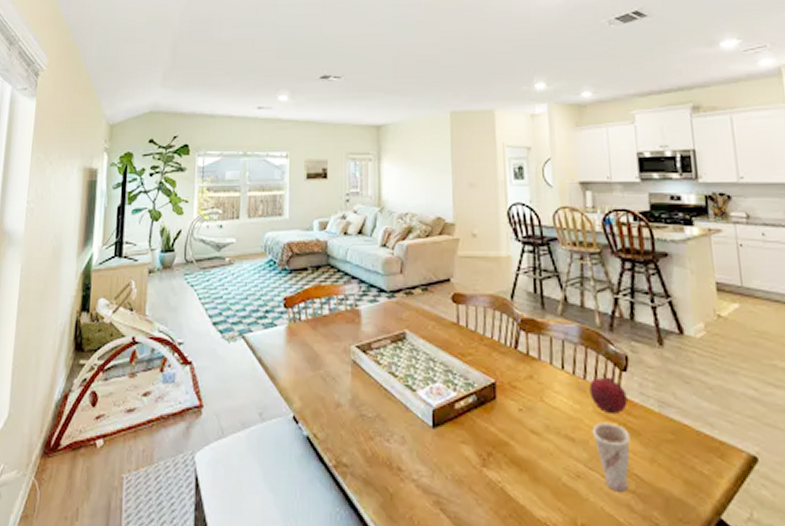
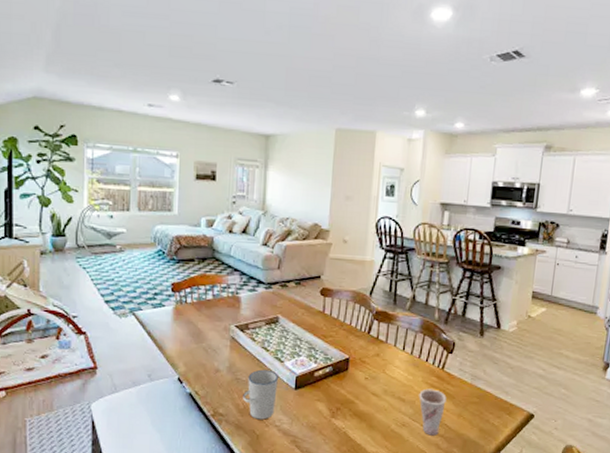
cup: none [370,401,411,472] -> present [243,369,278,420]
fruit: present [589,373,627,415] -> none [421,354,449,384]

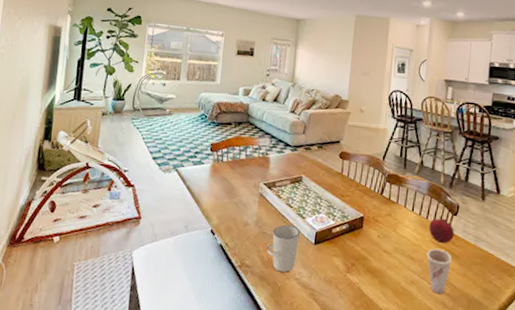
fruit: none [421,354,449,384] -> present [429,215,454,244]

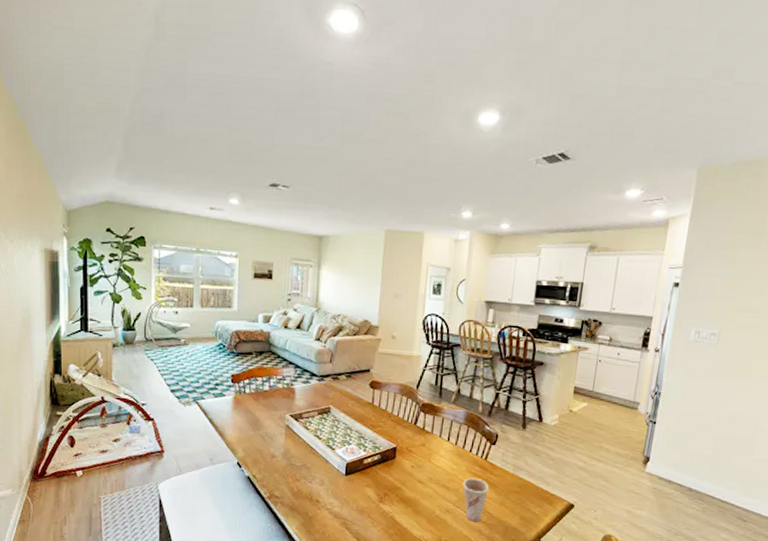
cup: present [267,224,300,272] -> none [297,456,330,503]
fruit: present [429,215,454,244] -> none [465,445,492,473]

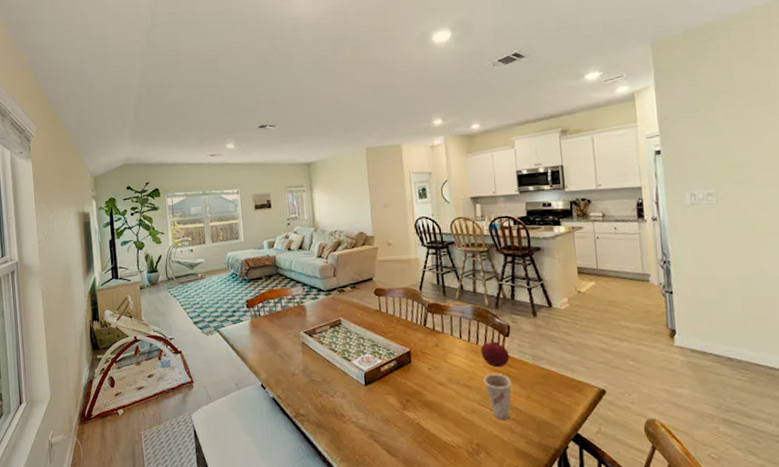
fruit: none [465,445,492,473] -> present [480,339,509,368]

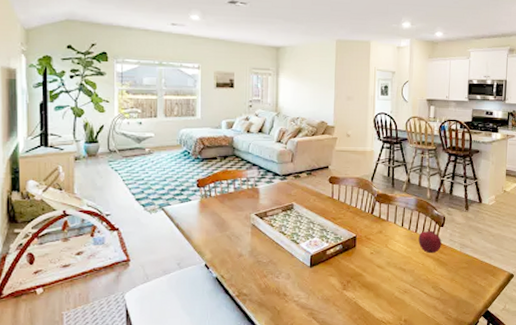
cup: present [483,373,512,420] -> none [417,258,440,299]

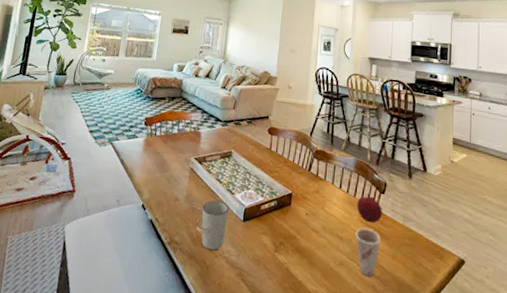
cup: none [264,251,295,297] -> present [196,200,229,250]
cup: none [417,258,440,299] -> present [355,227,381,277]

